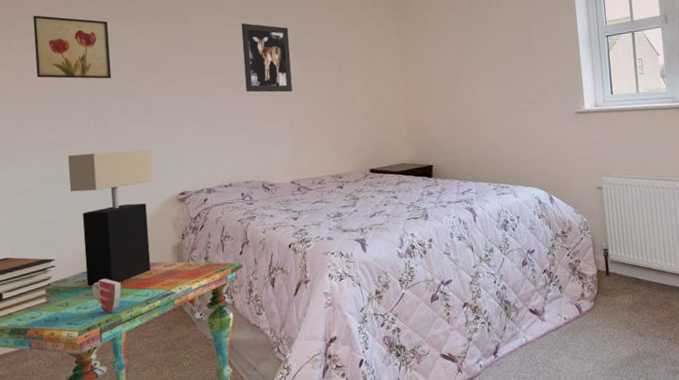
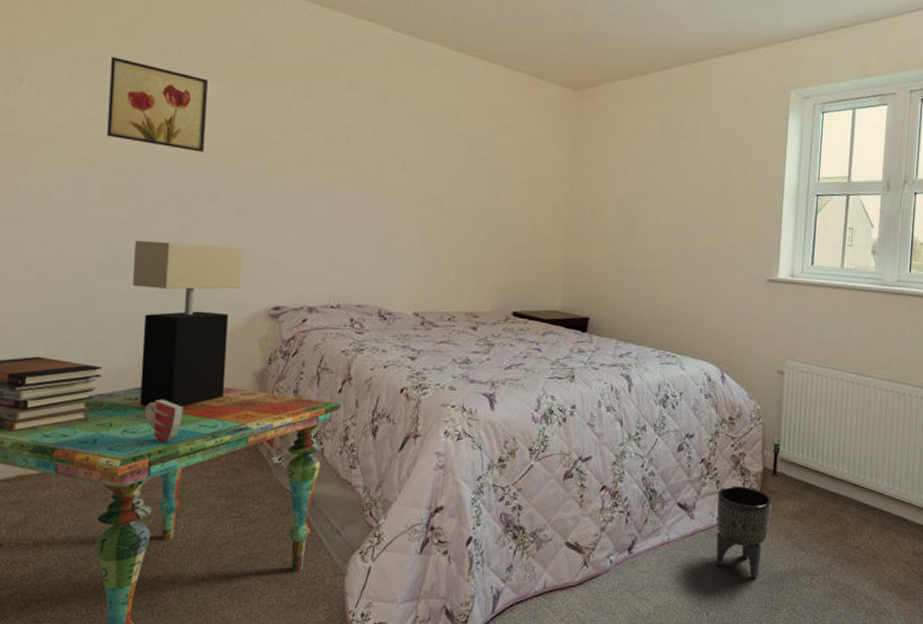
wall art: present [241,23,293,93] -> none [374,109,437,204]
planter: none [561,288,610,365] -> present [715,486,773,577]

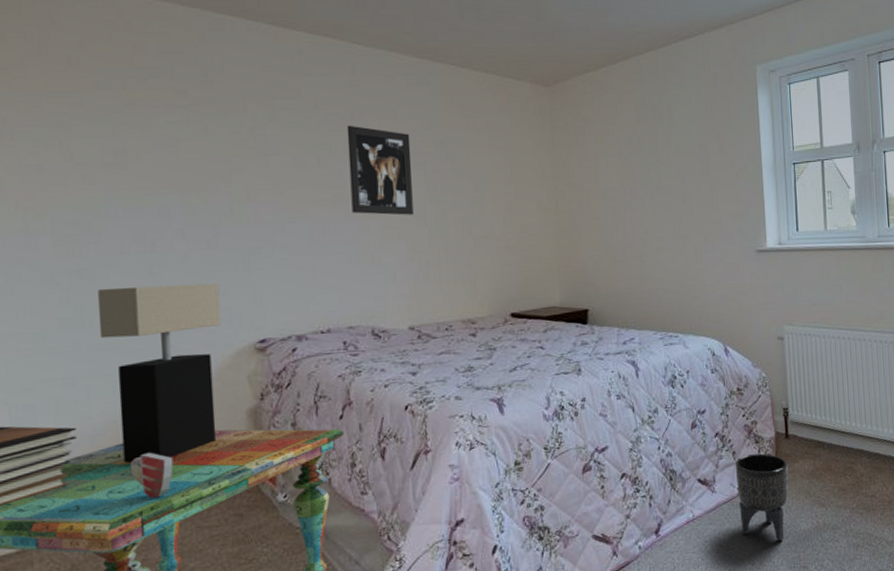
wall art: present [107,56,208,152] -> none [47,98,164,189]
wall art: none [374,109,437,204] -> present [346,125,414,215]

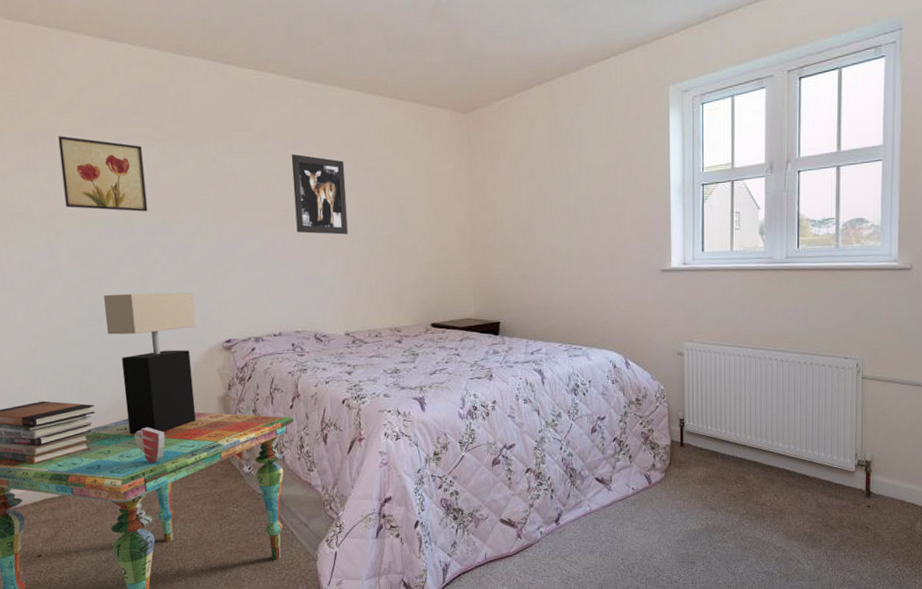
wall art: none [47,98,164,189] -> present [57,136,148,212]
planter: present [735,453,789,540] -> none [631,459,682,537]

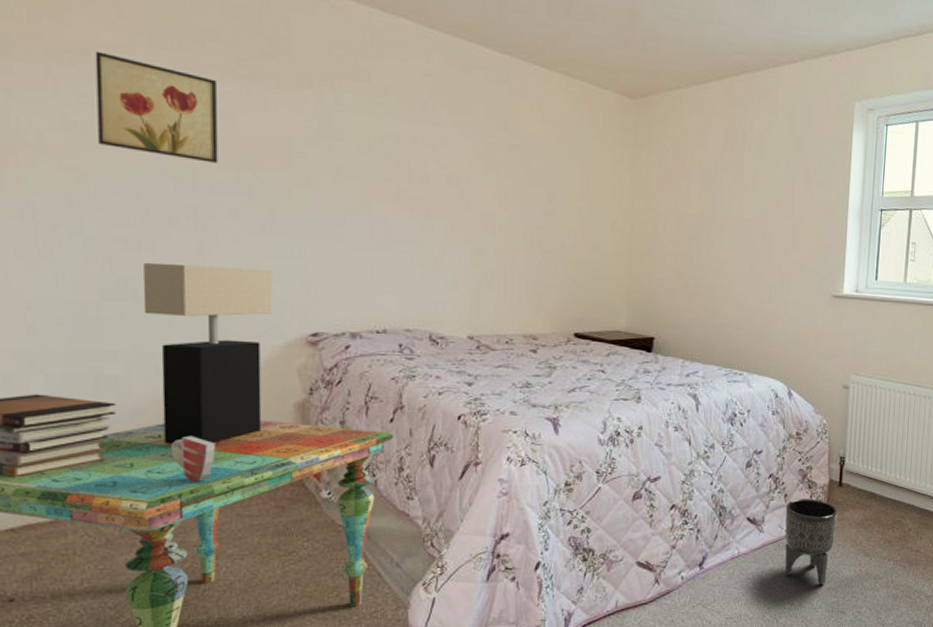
wall art: present [291,153,348,235] -> none [417,116,484,220]
planter: none [631,459,682,537] -> present [784,499,839,584]

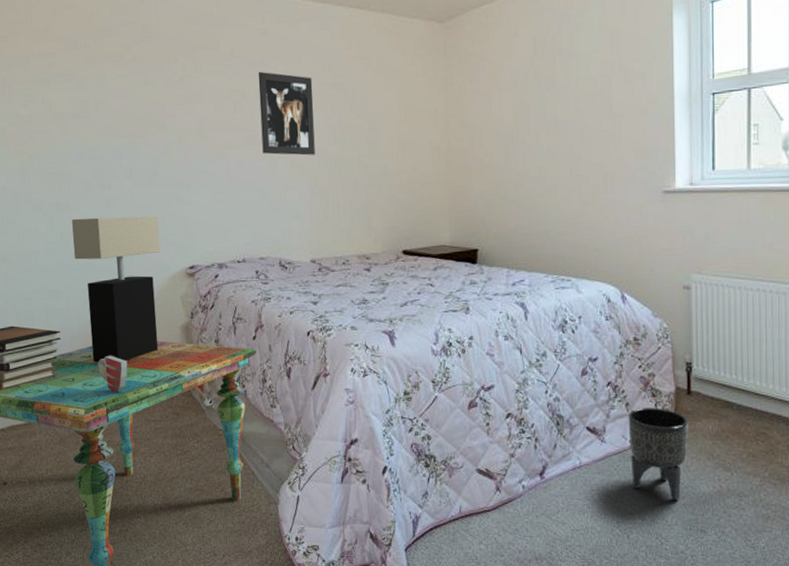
wall art: present [95,51,218,163] -> none [32,60,116,135]
wall art: none [417,116,484,220] -> present [258,71,315,156]

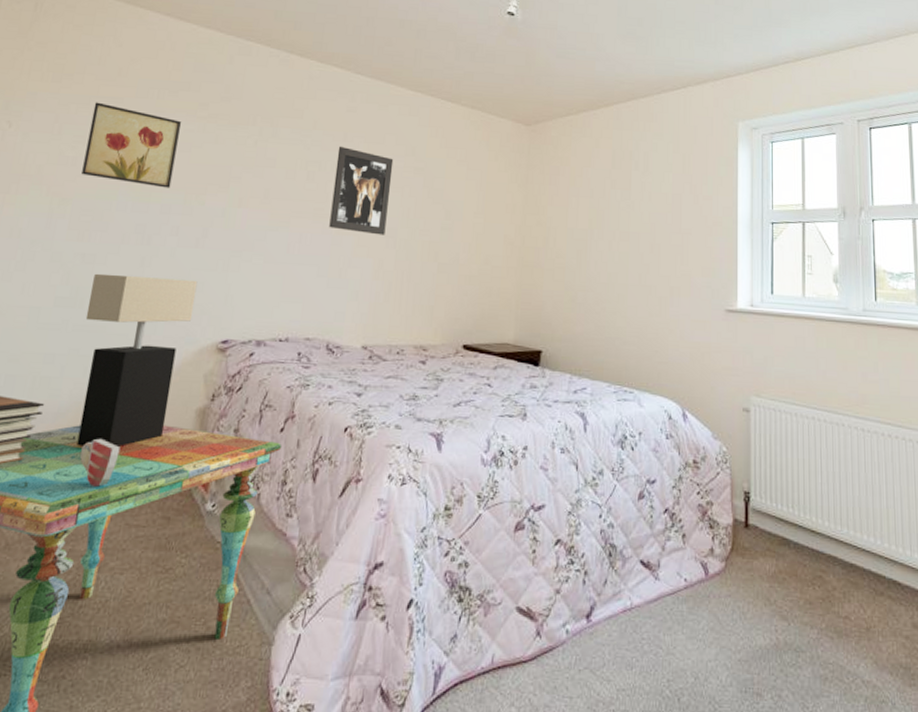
wall art: none [32,60,116,135] -> present [81,102,181,188]
planter: present [628,408,689,499] -> none [684,541,746,654]

